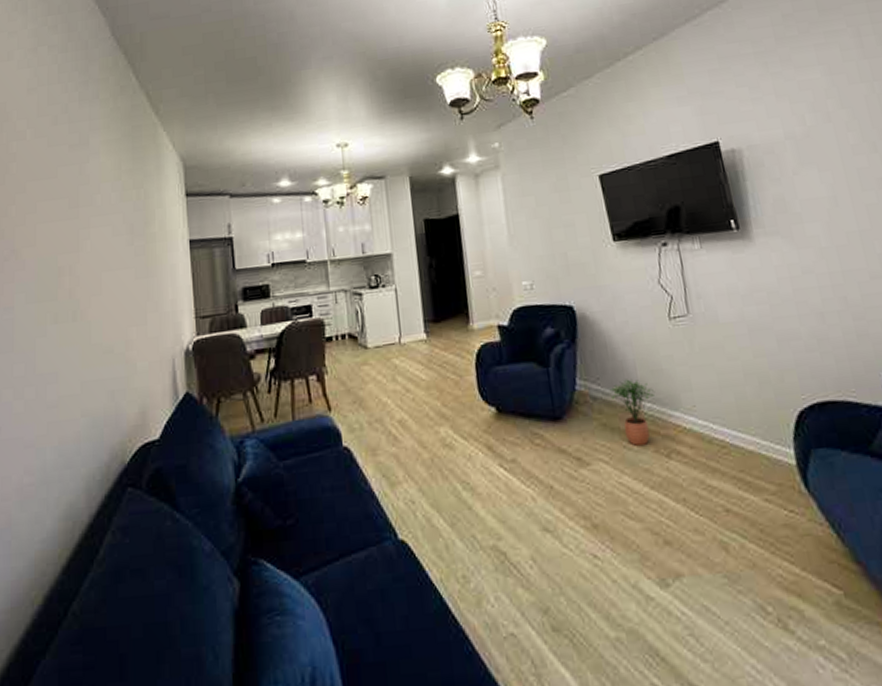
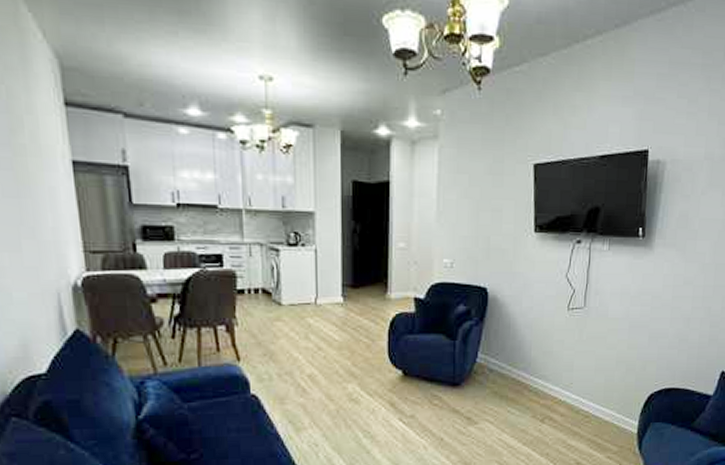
potted plant: present [609,379,655,446] -> none [505,357,543,411]

